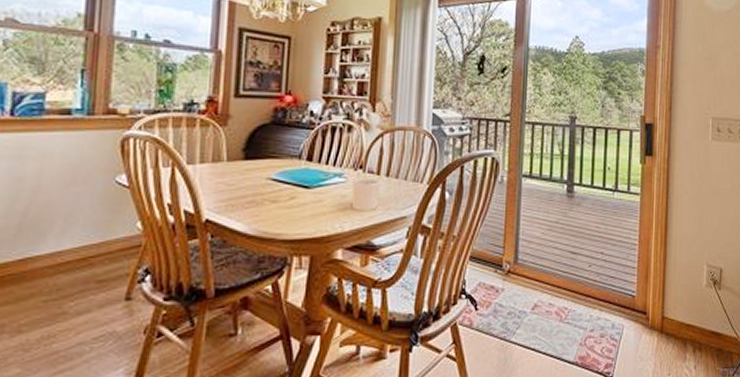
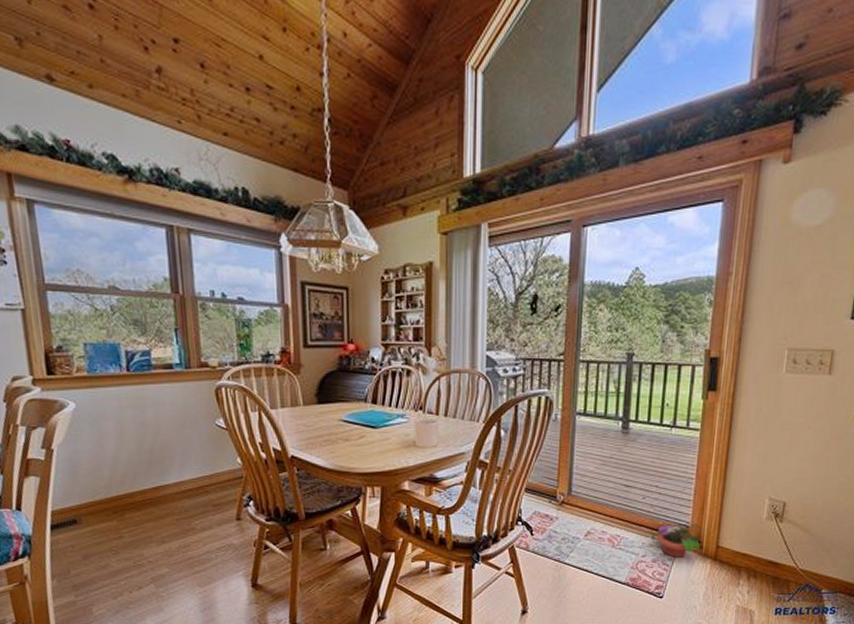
potted flower: none [599,292,646,331] -> present [651,523,700,557]

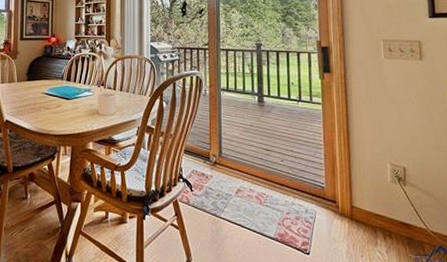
potted flower: present [651,523,700,557] -> none [293,183,336,216]

